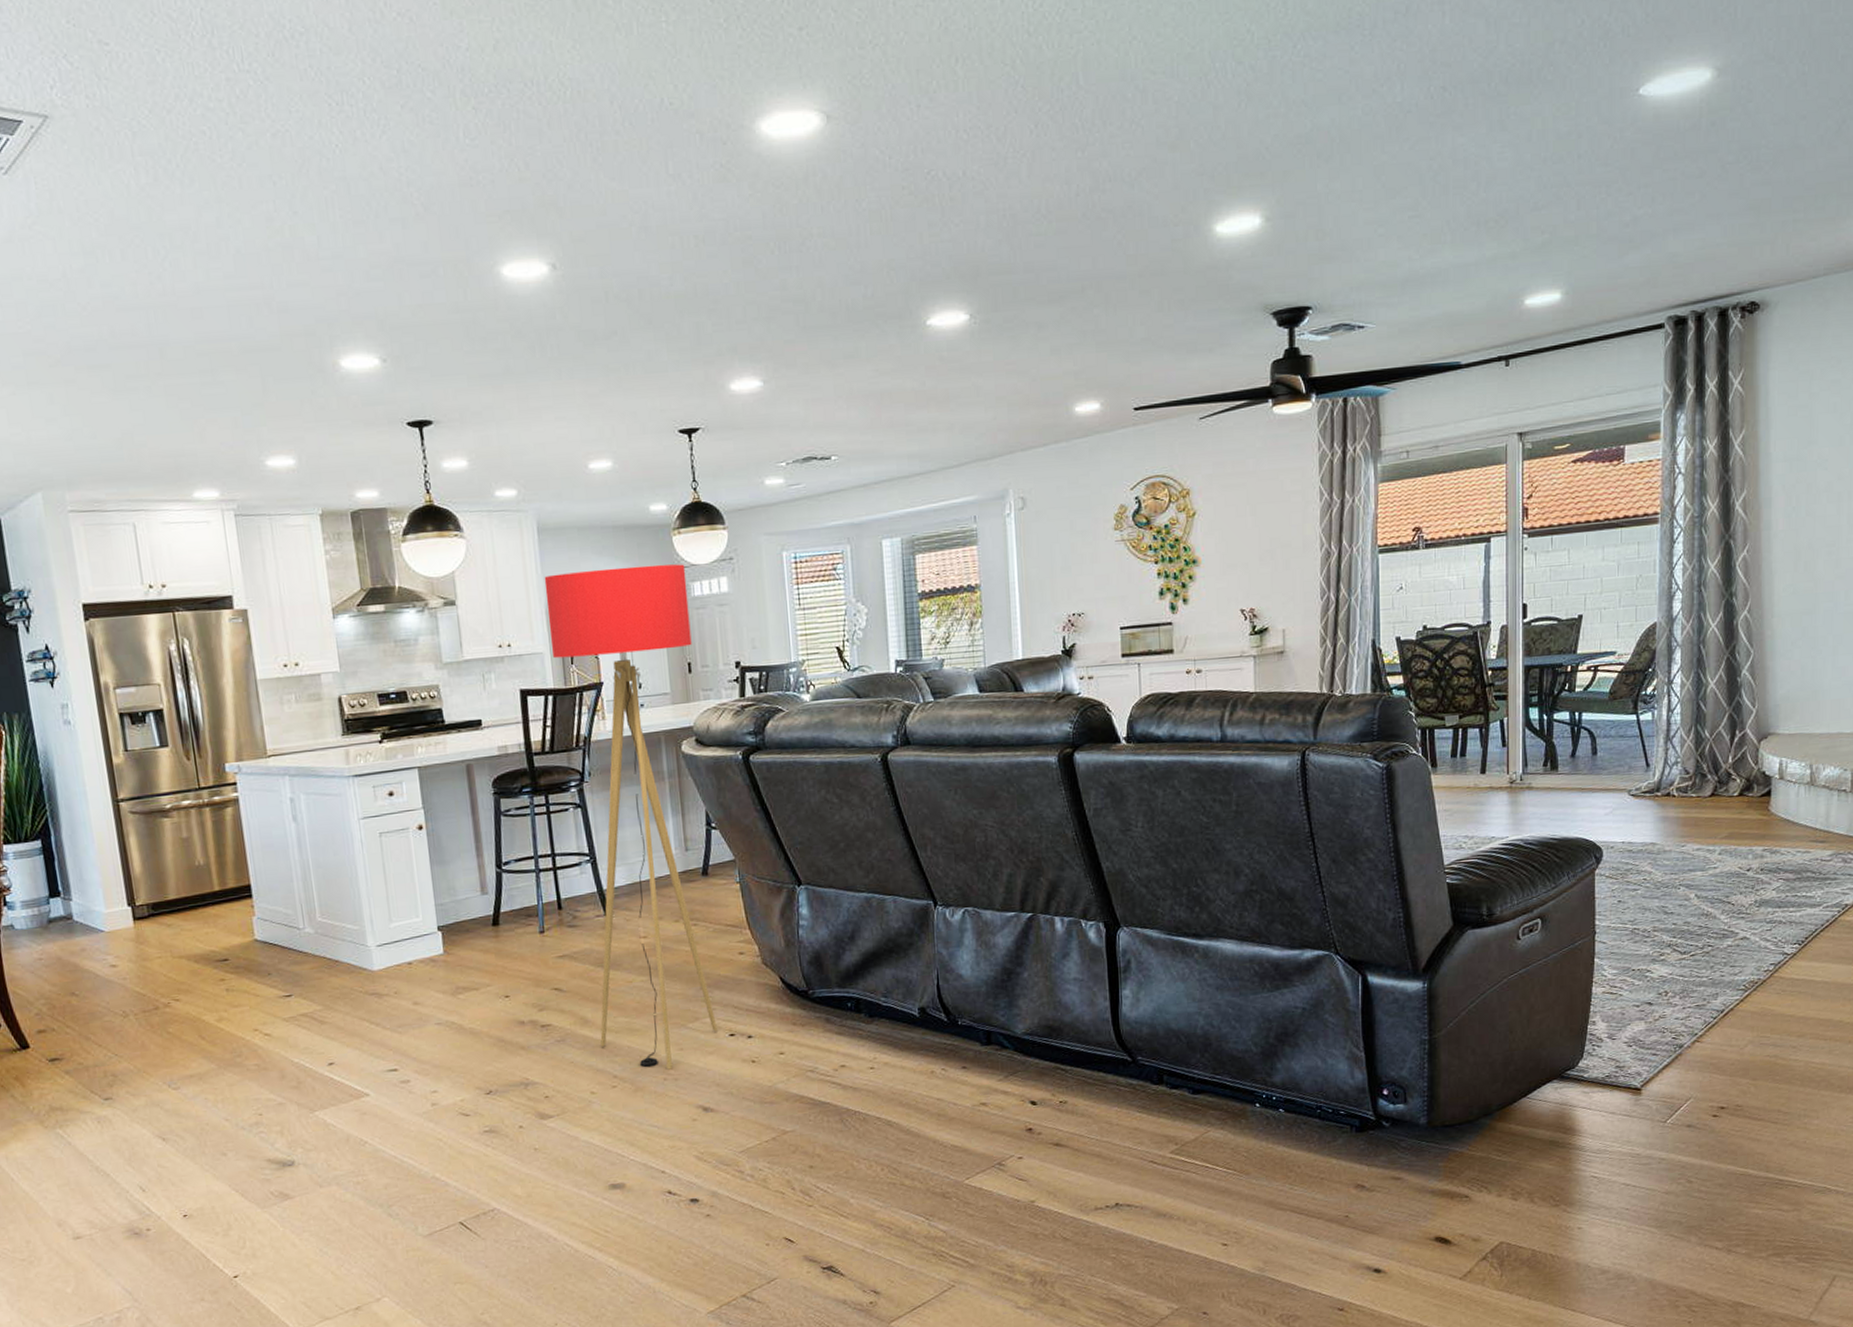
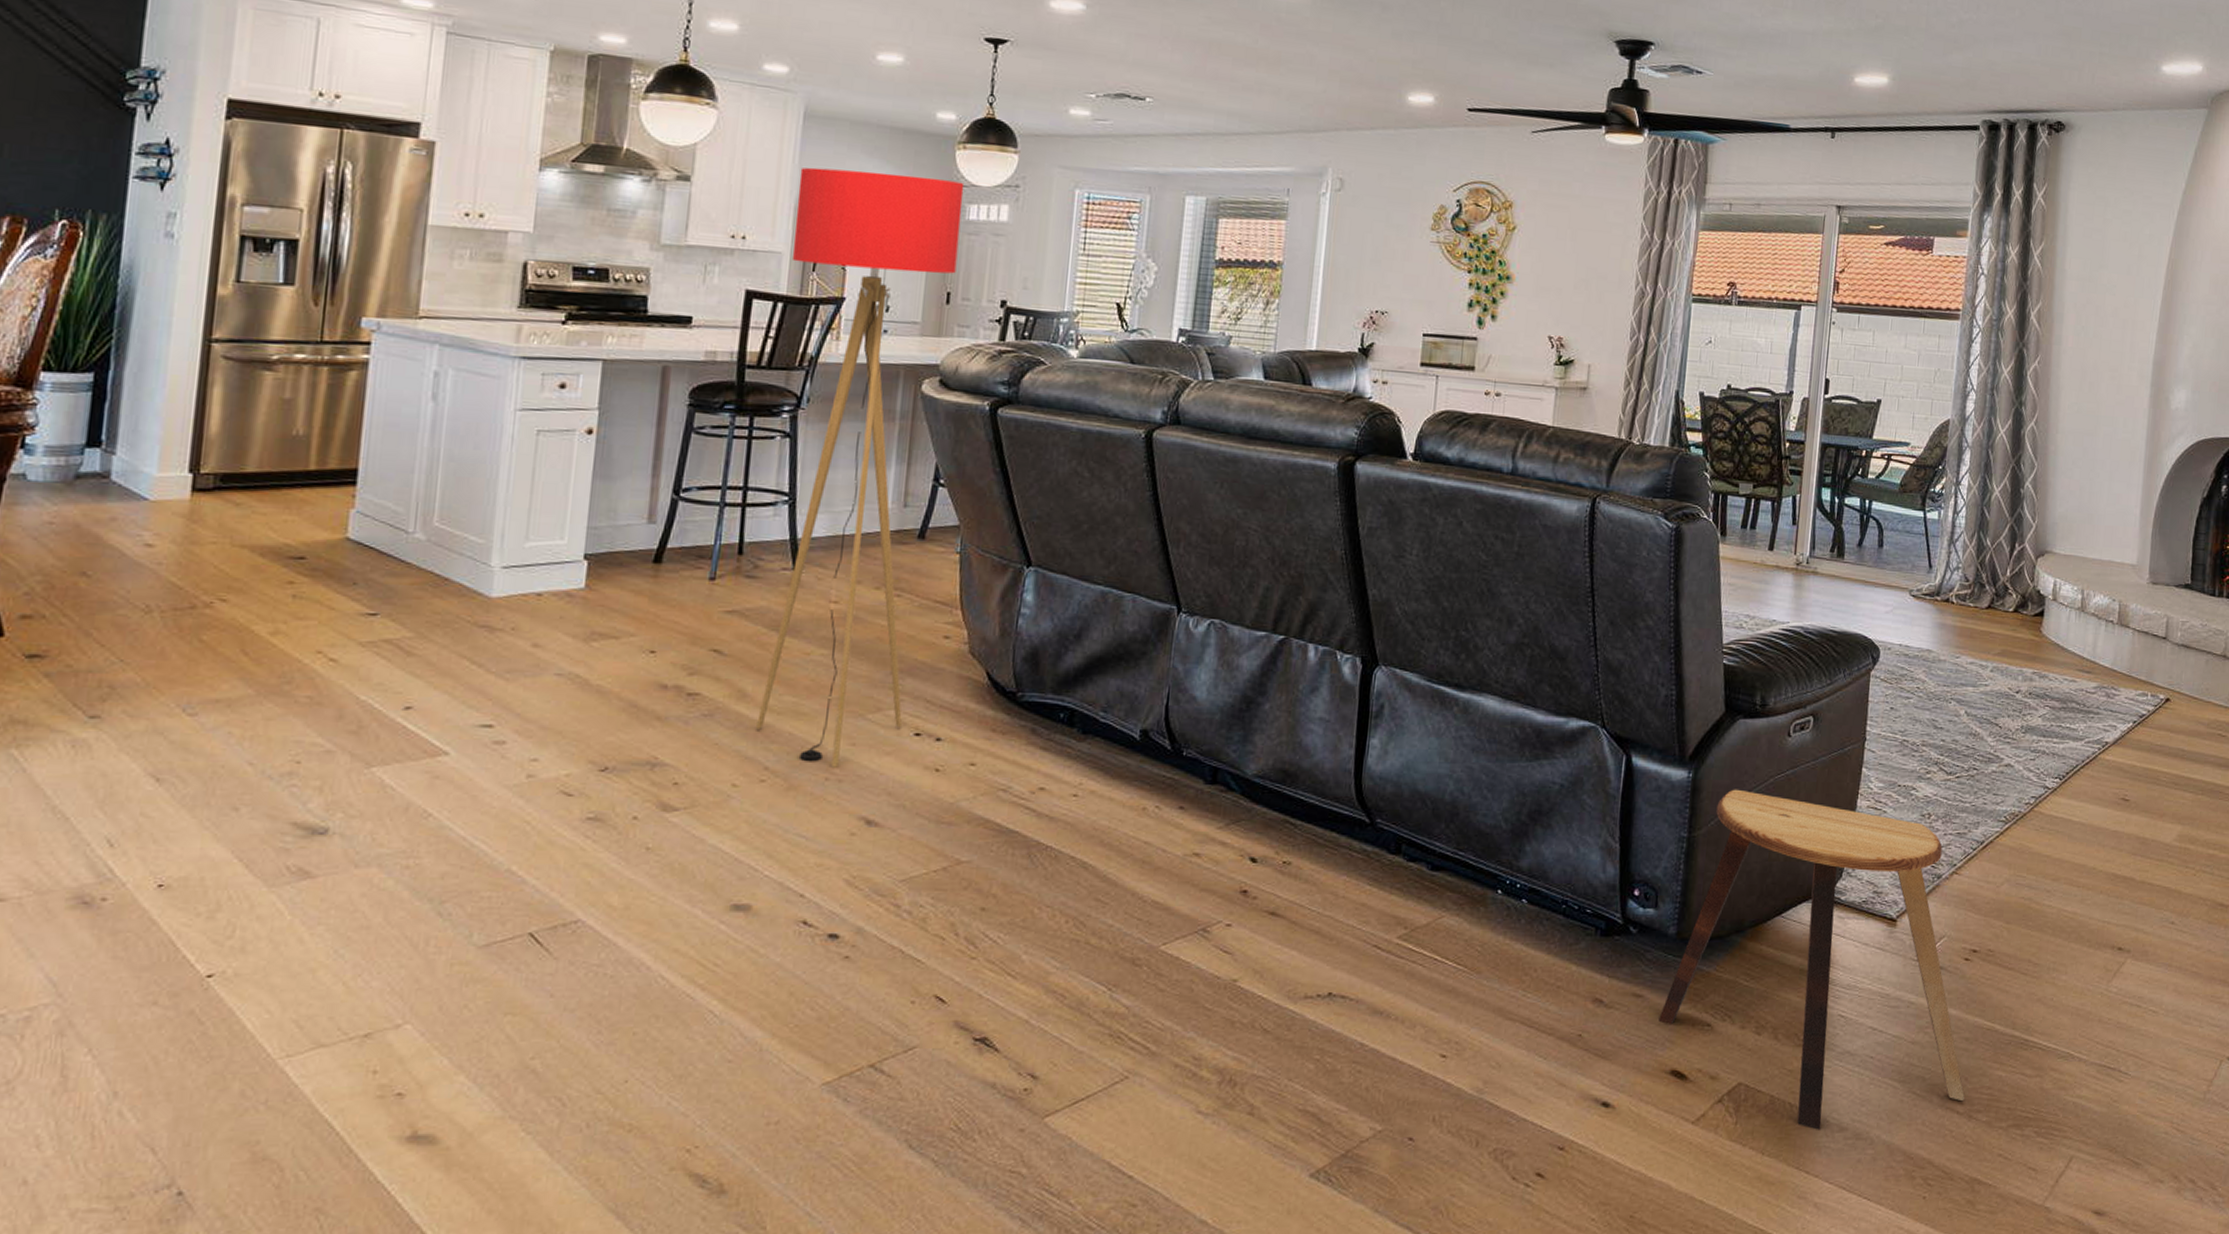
stool: none [1419,992,1723,1275] -> present [1658,789,1965,1130]

